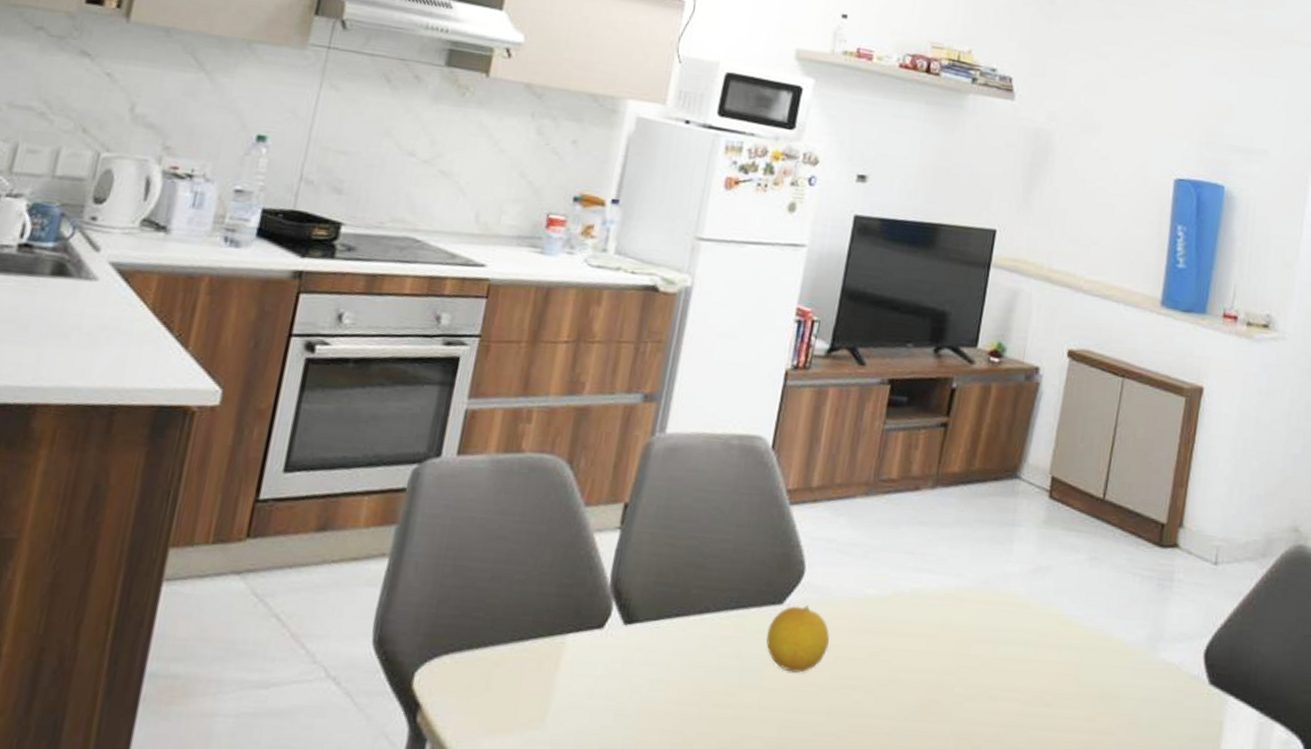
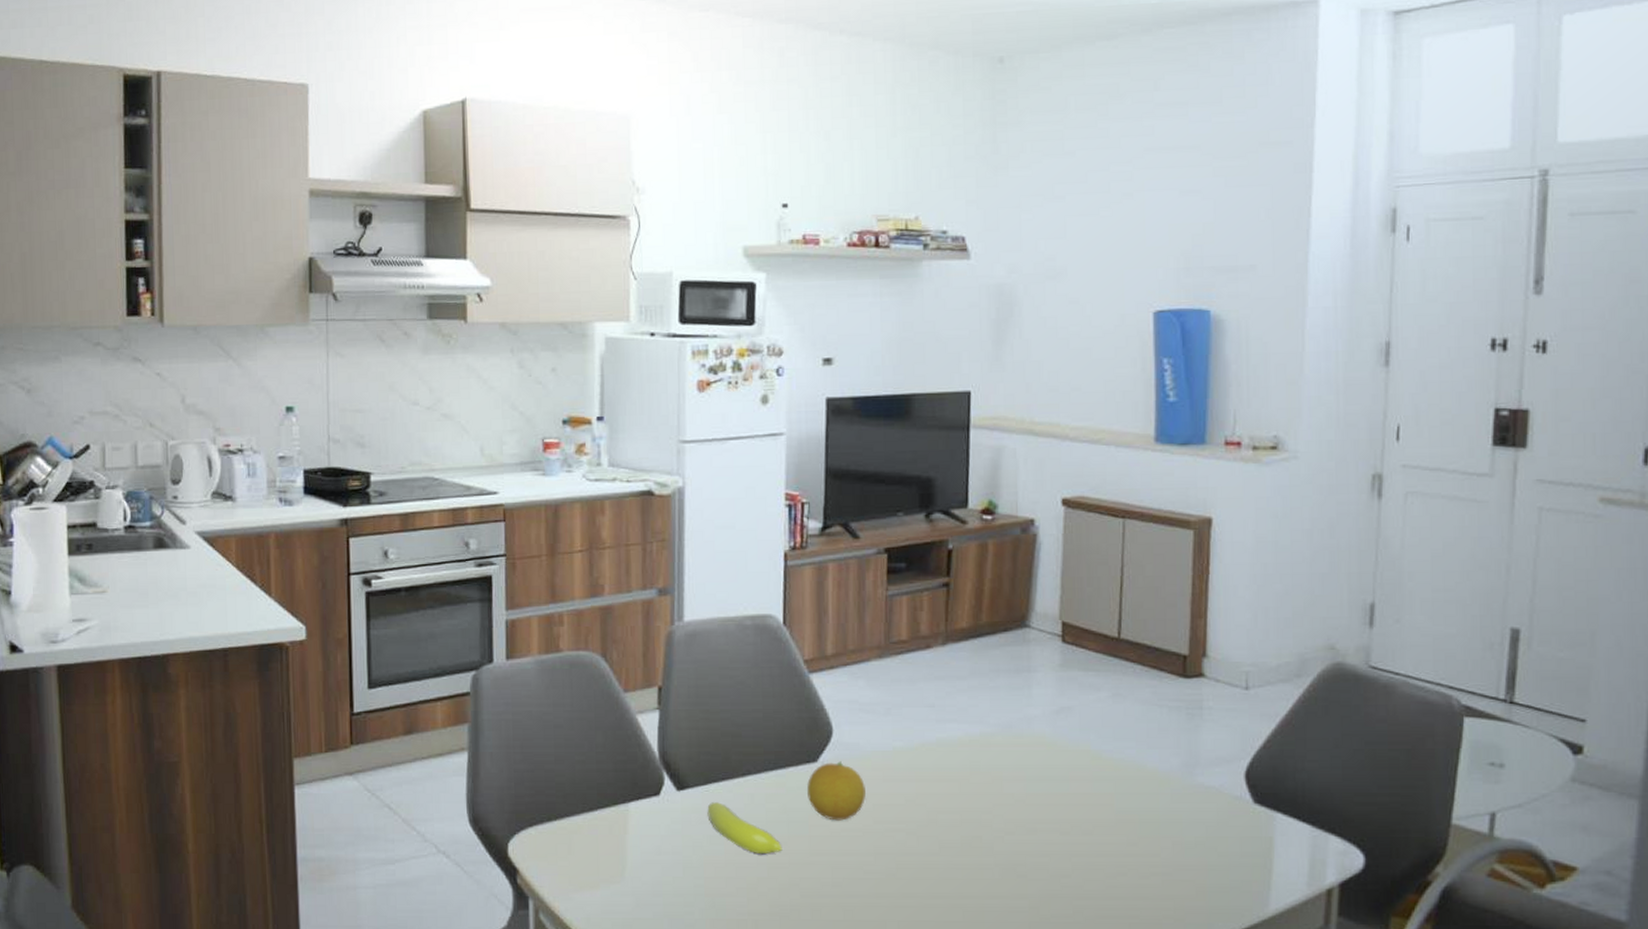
banana: none [653,641,730,706] -> present [707,802,783,855]

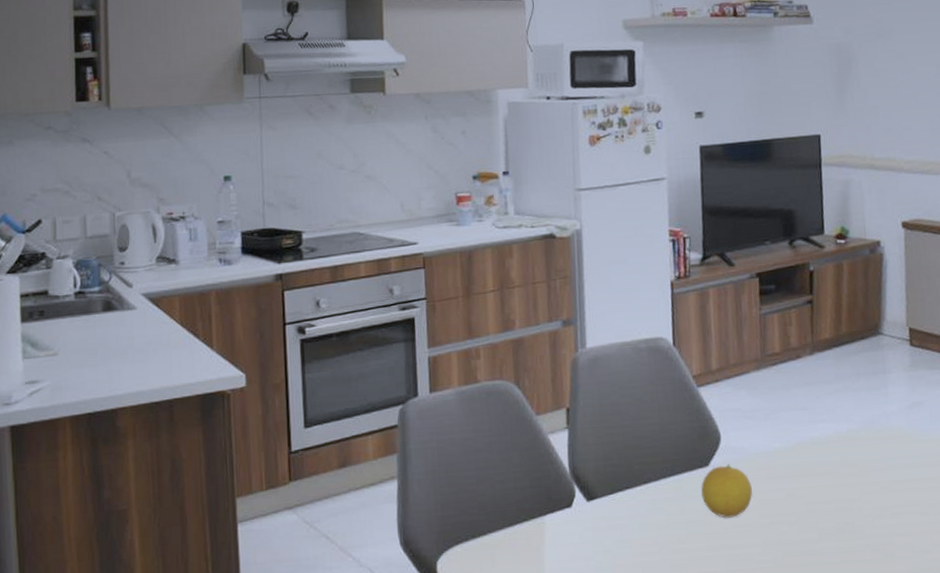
banana: present [707,802,783,855] -> none [614,509,683,554]

